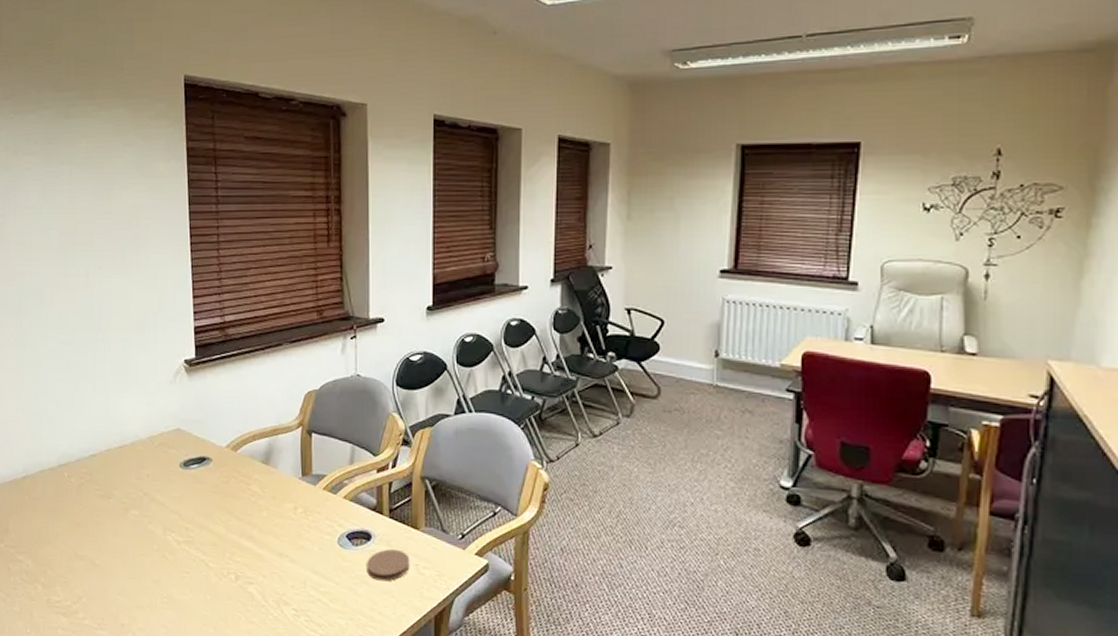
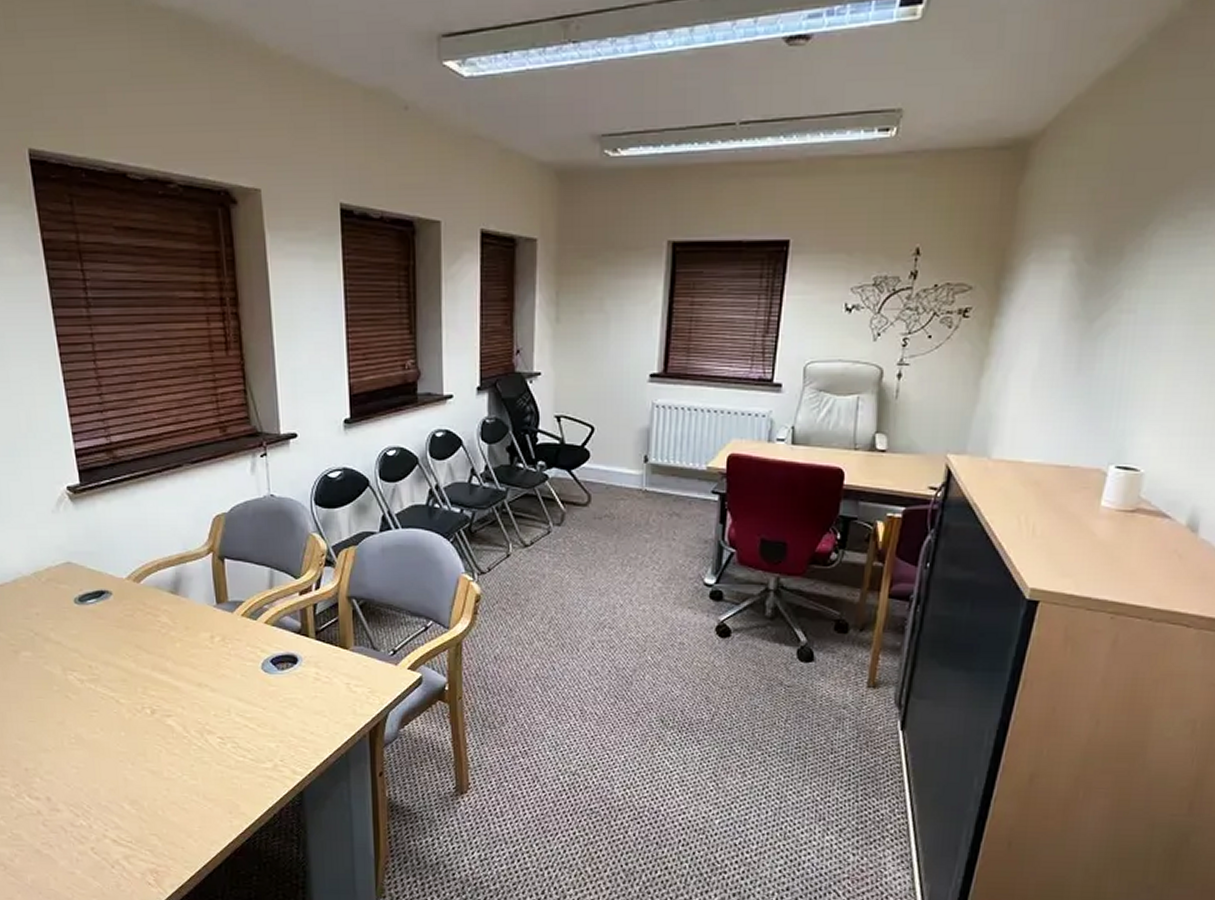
coaster: present [367,548,410,582] -> none [295,669,341,702]

